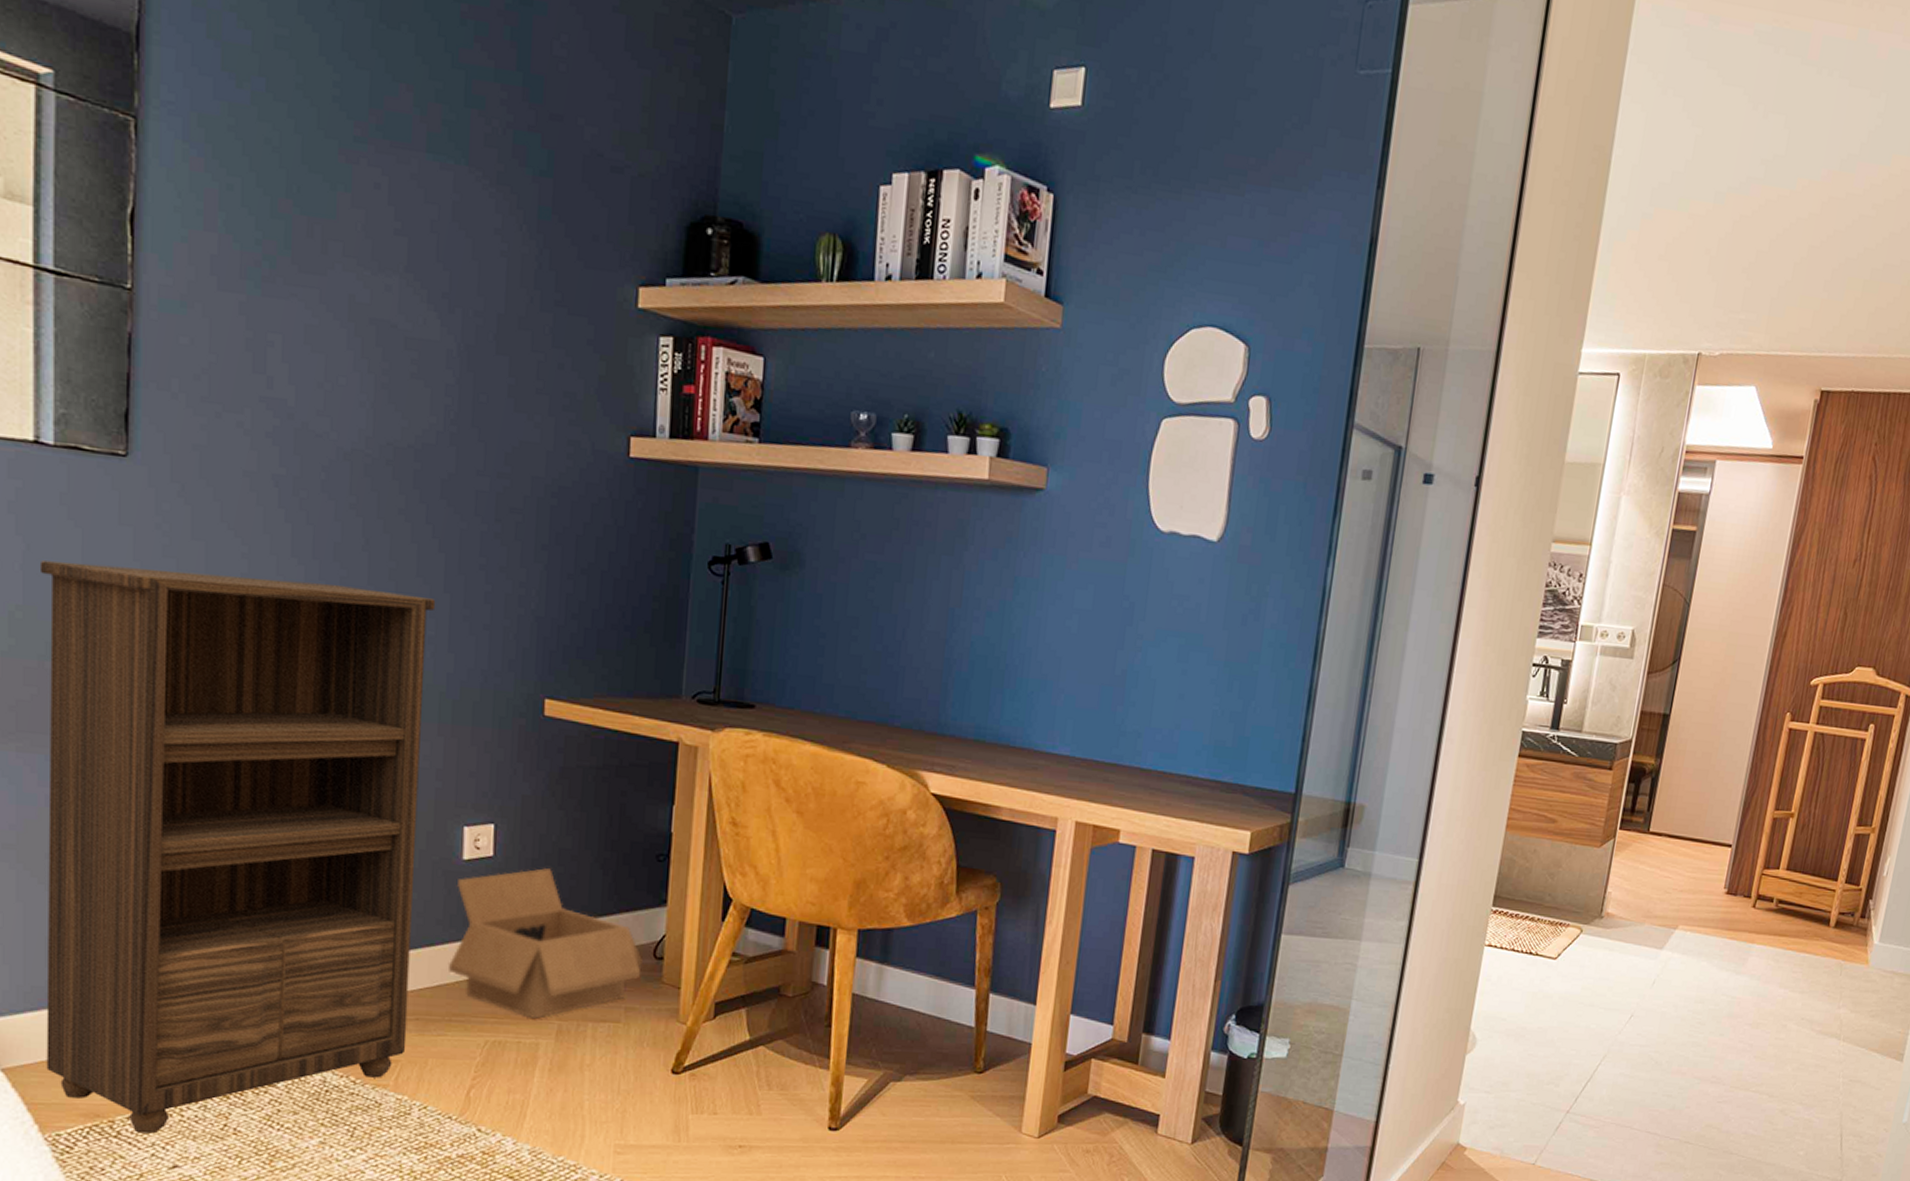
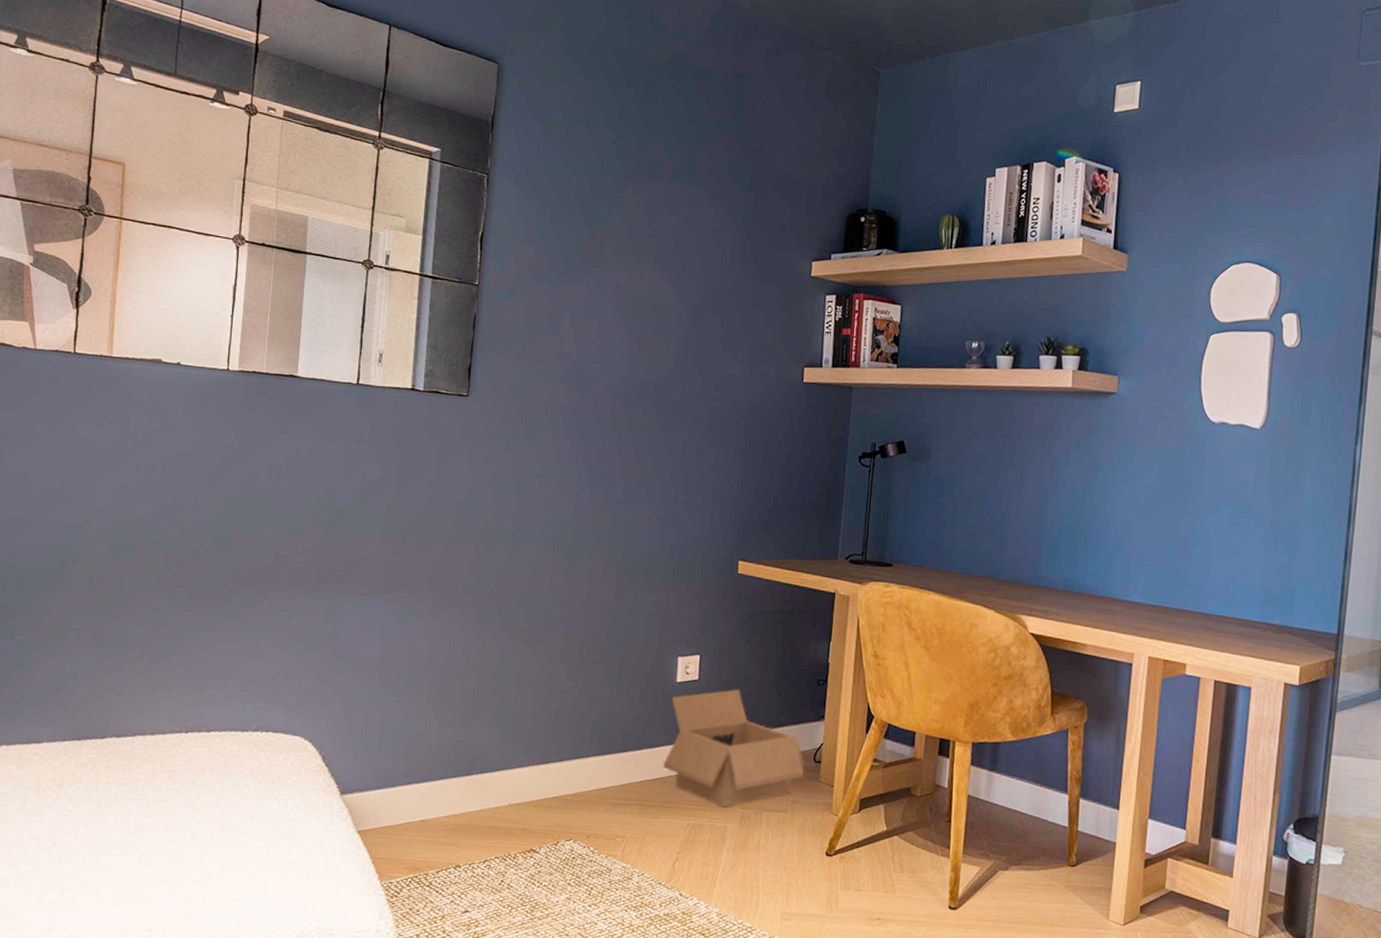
bookshelf: present [39,560,436,1134] -> none [386,469,665,885]

